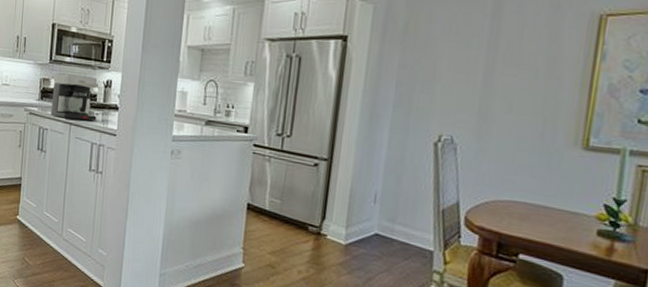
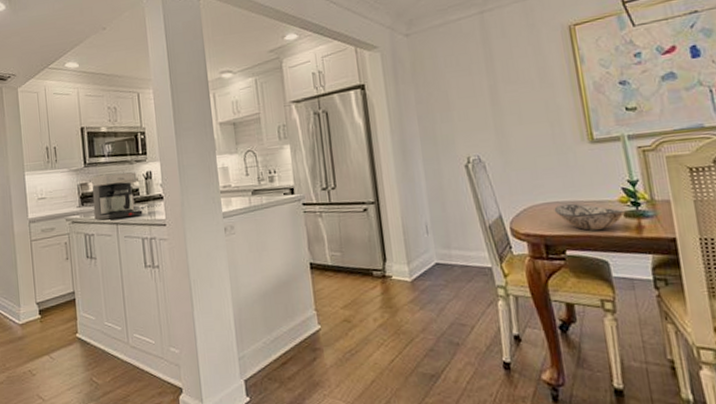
decorative bowl: none [519,206,601,243] -> present [554,203,626,231]

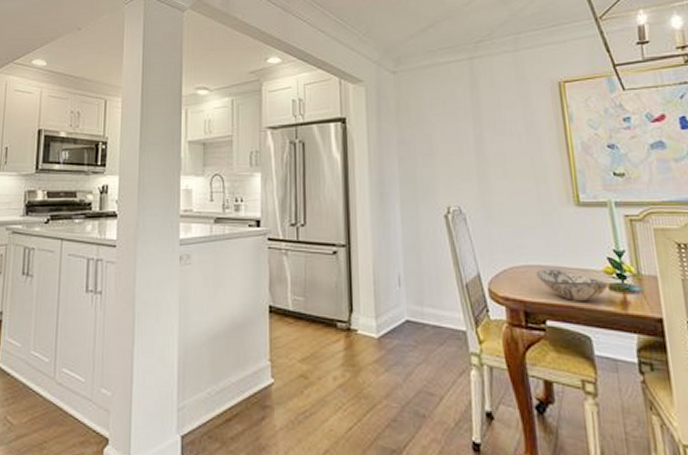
coffee maker: present [92,172,143,221] -> none [38,183,92,235]

